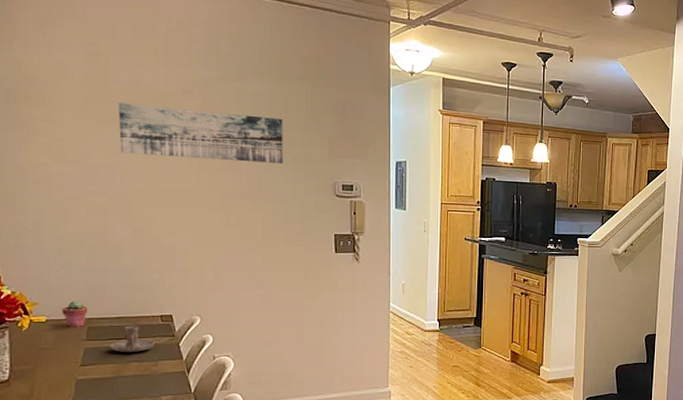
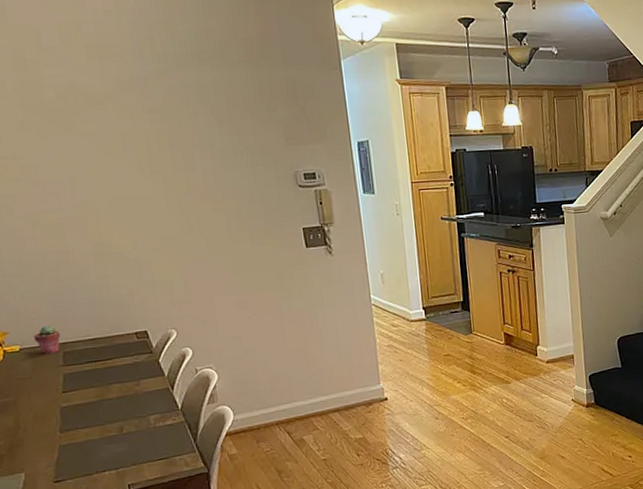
candle holder: present [110,326,155,352] -> none [88,345,134,375]
wall art: present [118,102,283,163] -> none [55,108,238,165]

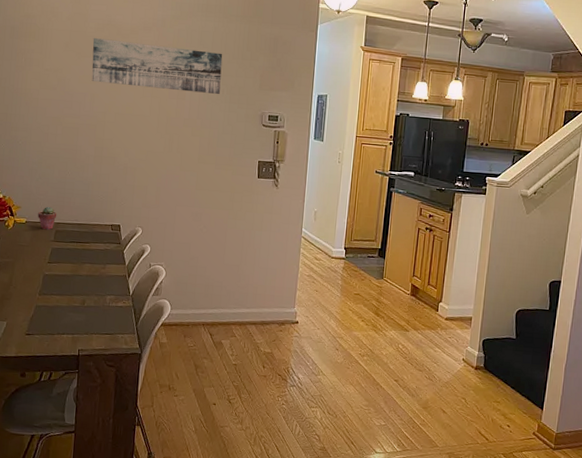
wall art: none [55,108,238,165] -> present [92,37,223,94]

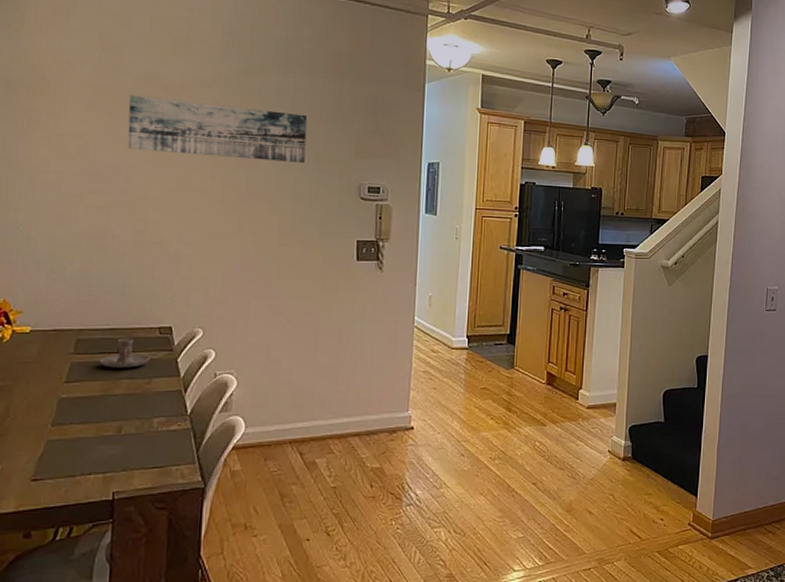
potted succulent: present [38,206,57,230] -> none [49,309,79,340]
candle holder: none [70,231,105,255] -> present [99,338,150,368]

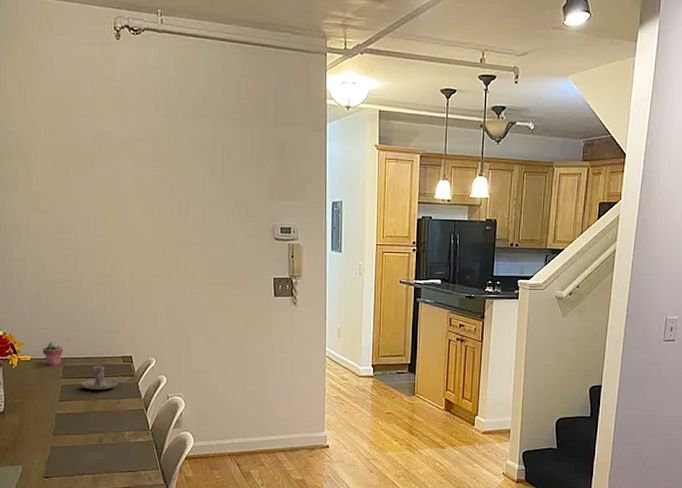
potted succulent: none [49,309,79,340] -> present [43,341,63,367]
wall art: present [128,94,308,163] -> none [82,152,226,207]

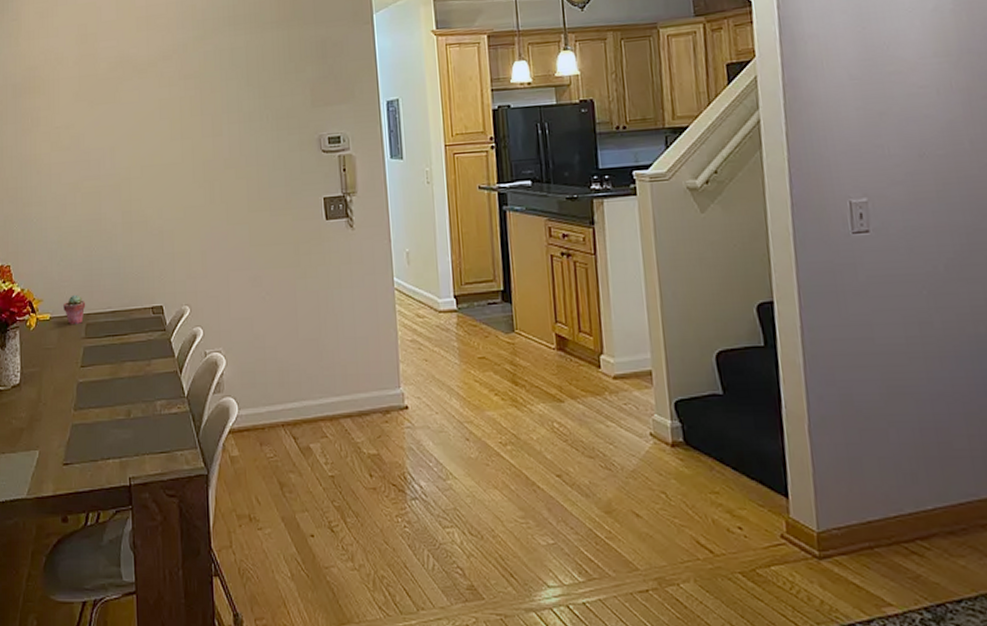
candle holder: present [81,365,118,390] -> none [106,320,147,351]

